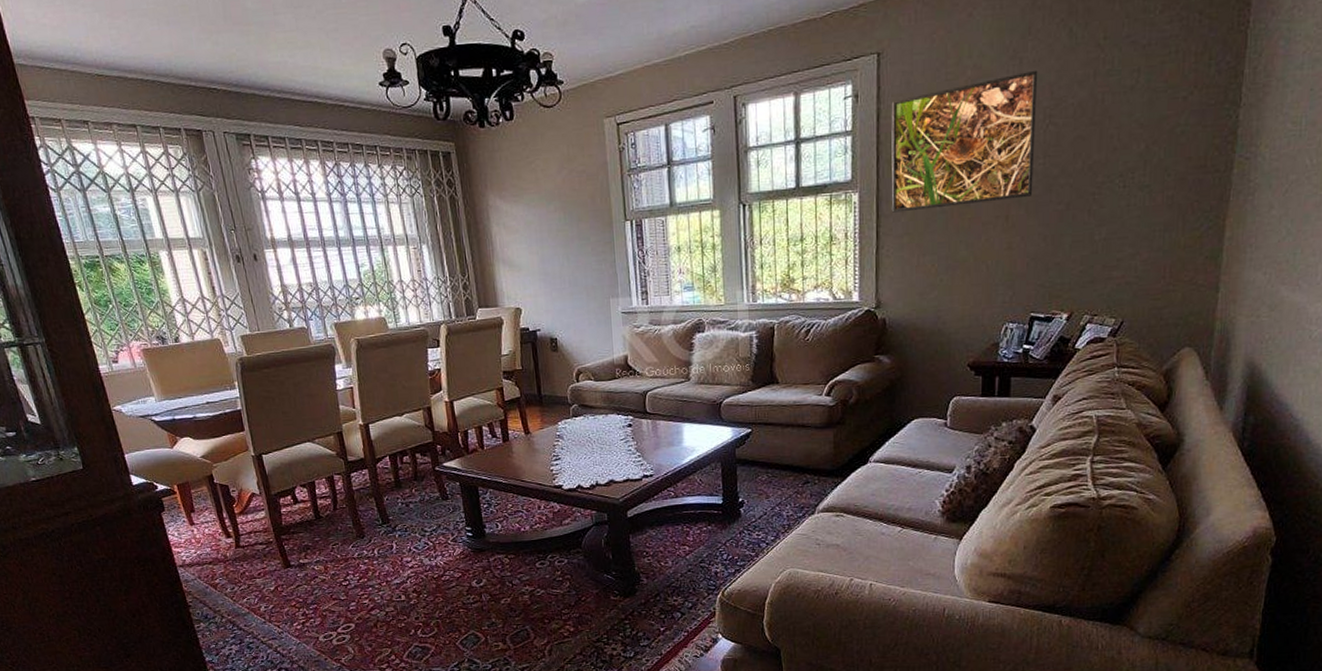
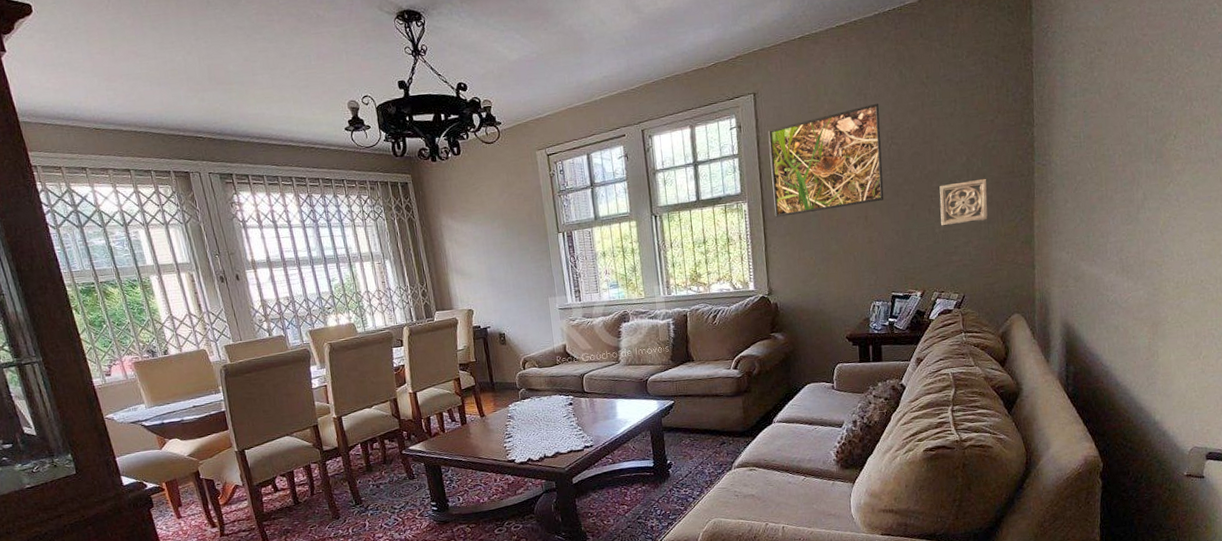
wall ornament: none [1103,173,1169,232] -> present [939,178,988,226]

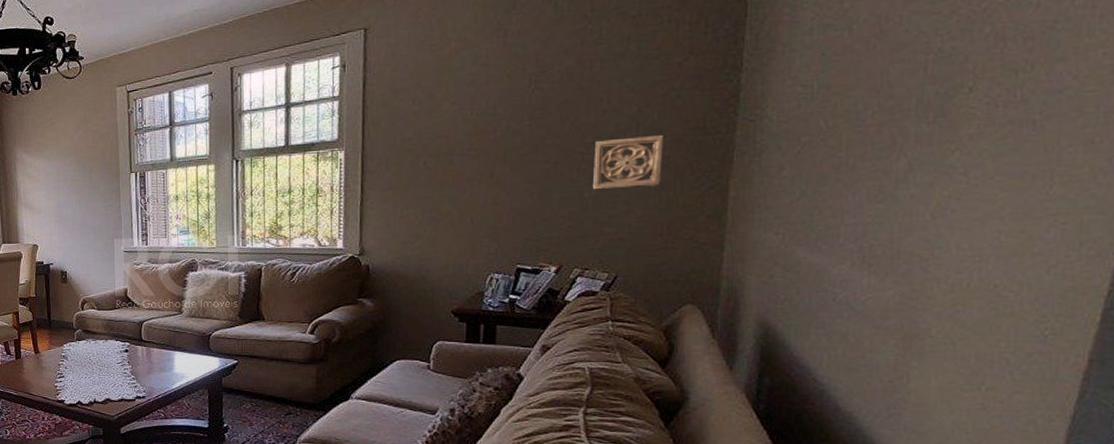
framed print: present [768,103,884,218] -> none [377,40,523,169]

